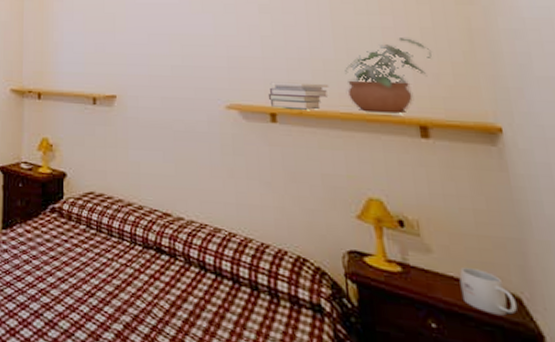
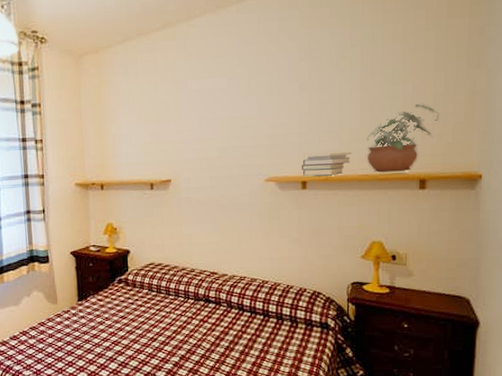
mug: present [459,266,518,316] -> none [429,282,466,313]

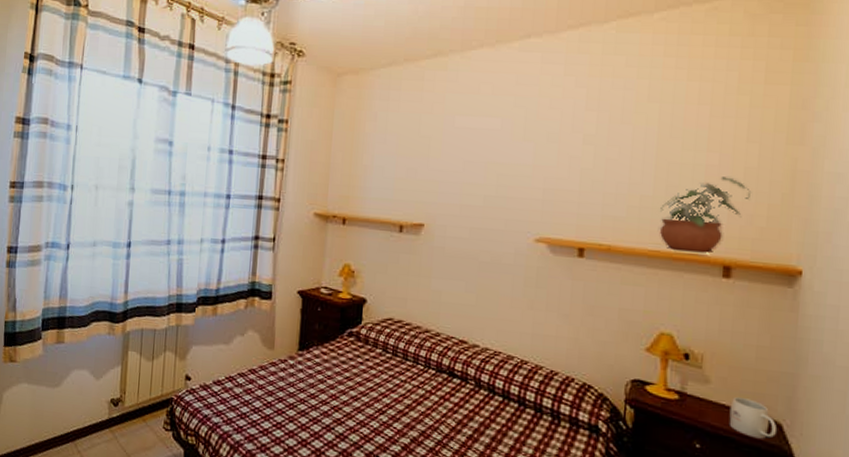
books: present [301,152,353,177] -> none [578,216,642,246]
mug: none [429,282,466,313] -> present [729,396,778,439]

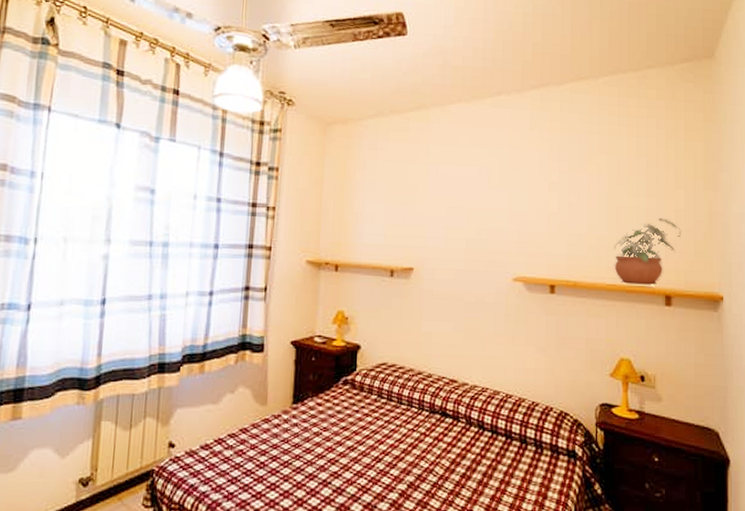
mug: present [729,396,778,439] -> none [679,410,716,447]

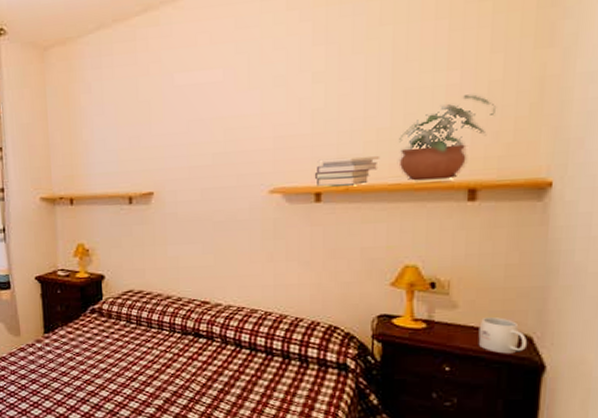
books: none [549,256,600,282] -> present [314,156,380,187]
mug: none [679,410,716,447] -> present [478,316,528,354]

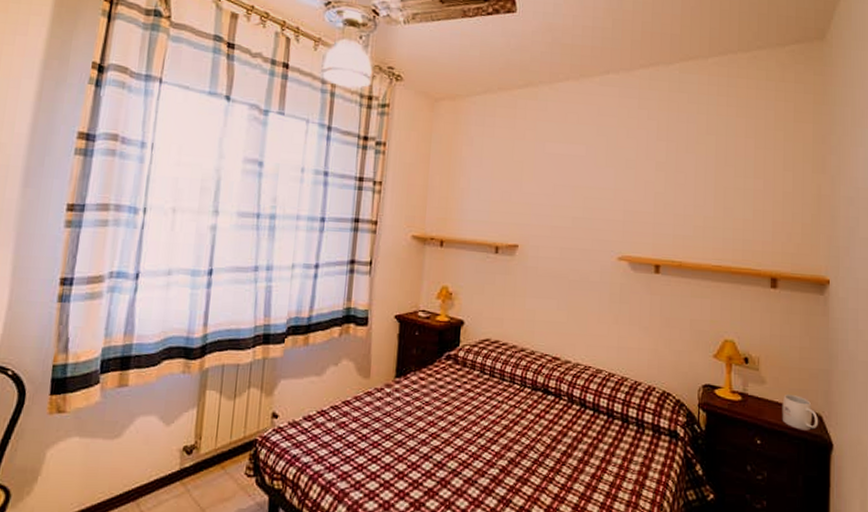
books: present [314,156,380,187] -> none [654,236,706,263]
potted plant: present [399,95,496,182] -> none [720,200,788,268]

